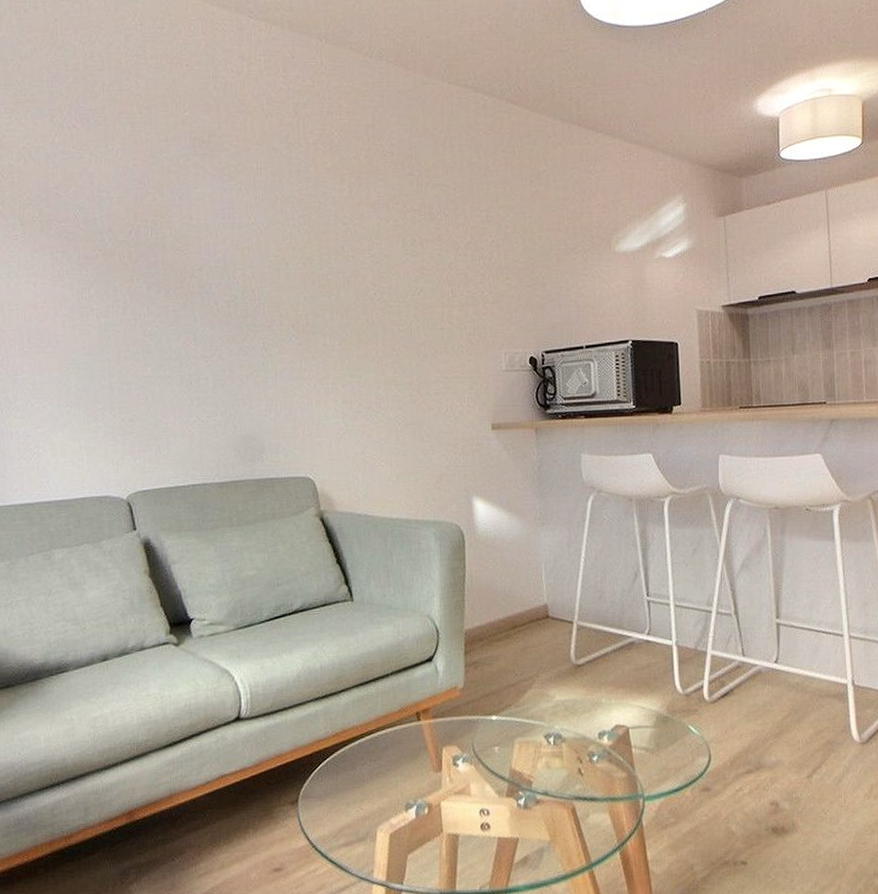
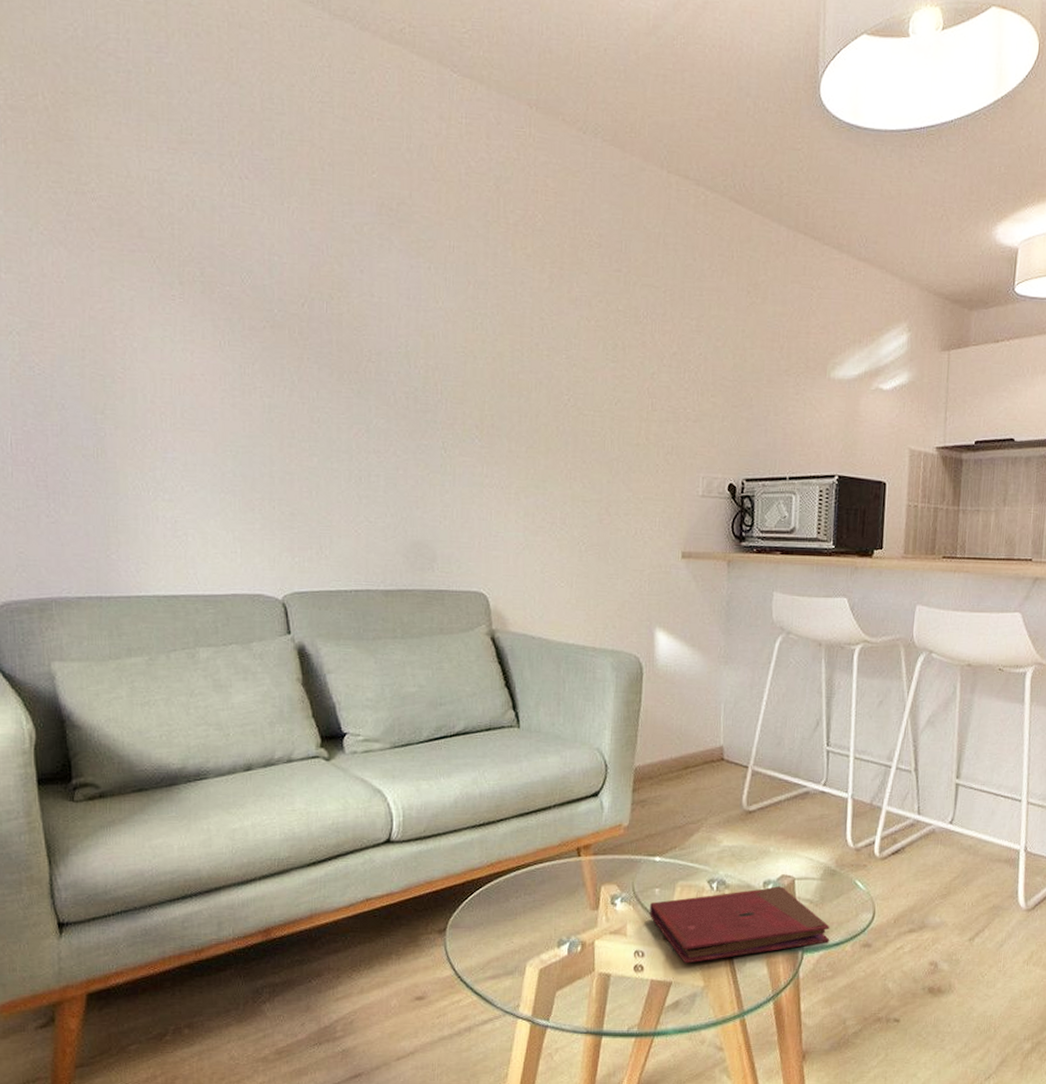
book: none [491,736,669,819] -> present [650,886,830,964]

